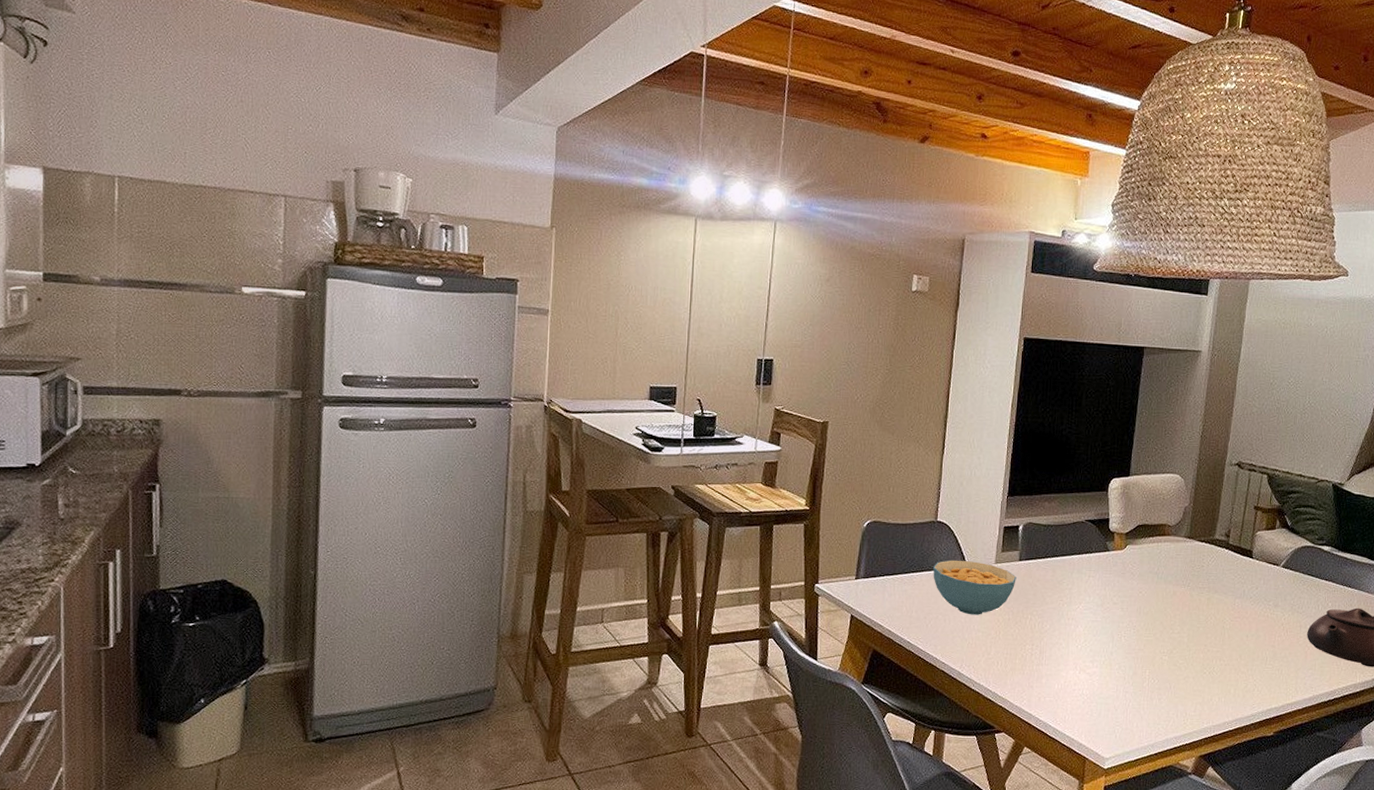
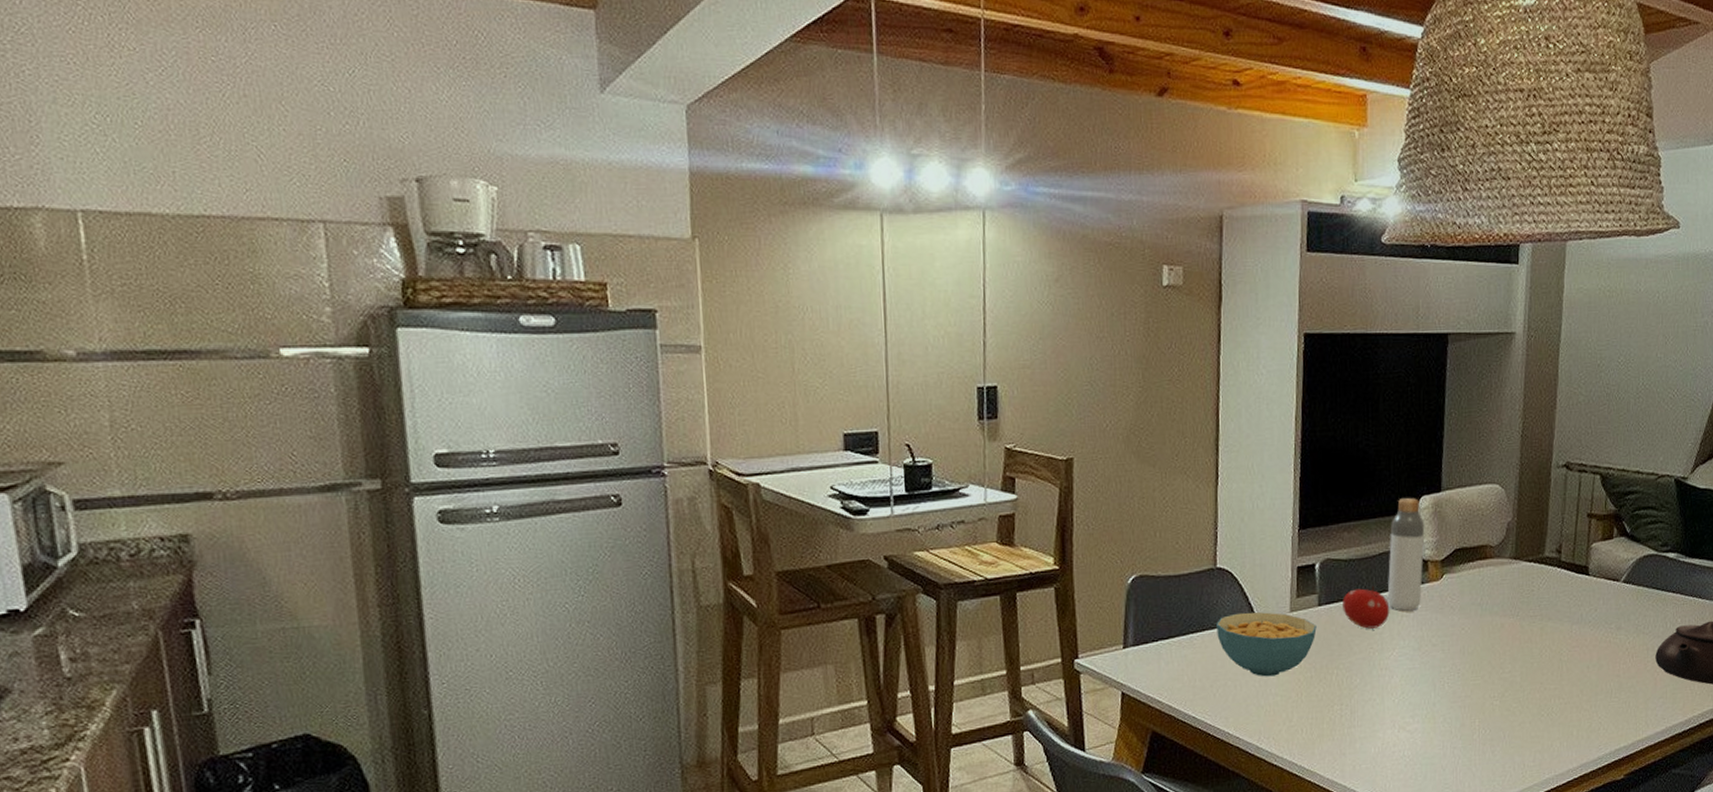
fruit: none [1039,549,1079,584] -> present [1342,586,1390,629]
bottle: none [1077,478,1114,574] -> present [1387,497,1425,612]

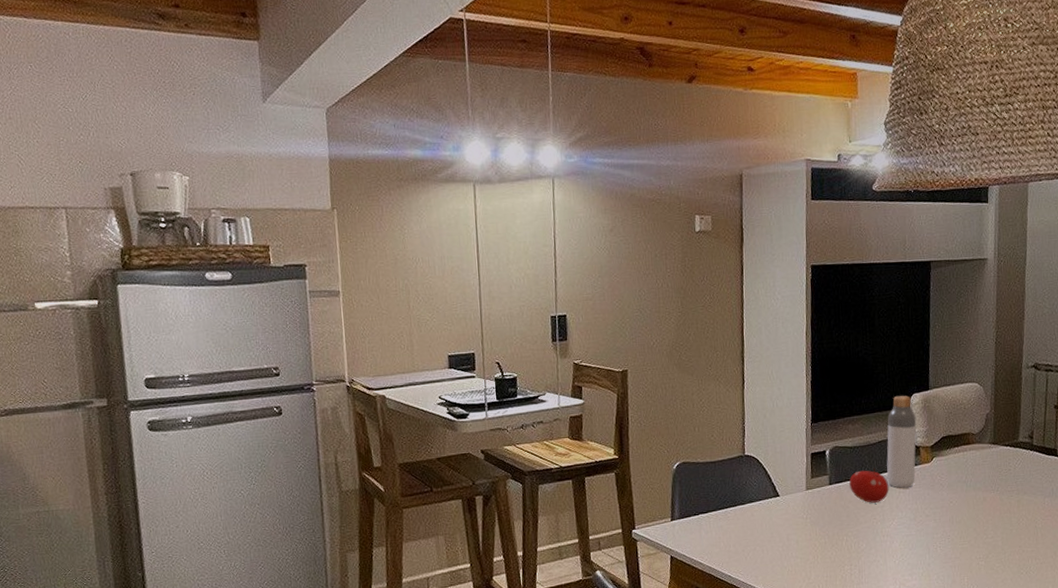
cereal bowl: present [1216,612,1317,677] -> none [746,490,829,543]

